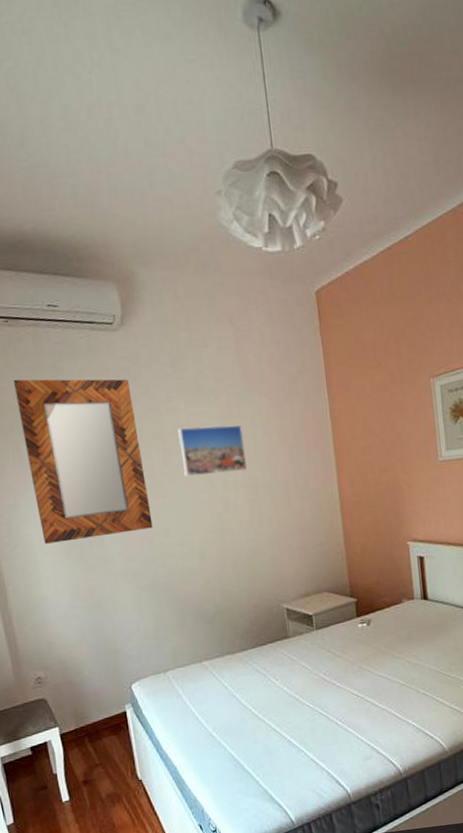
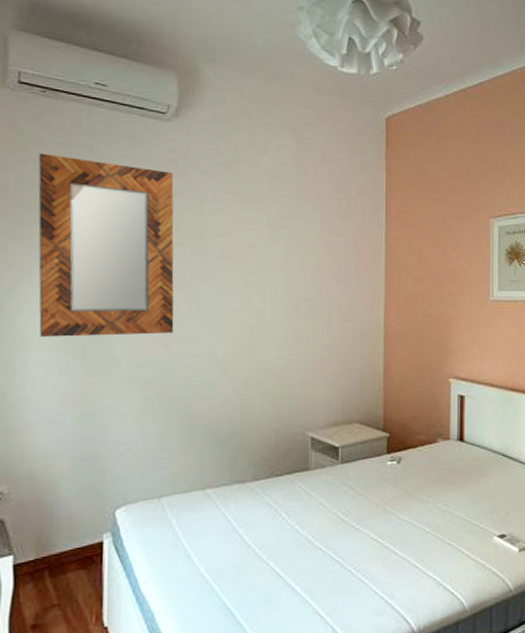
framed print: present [178,424,248,476] -> none [219,230,291,285]

